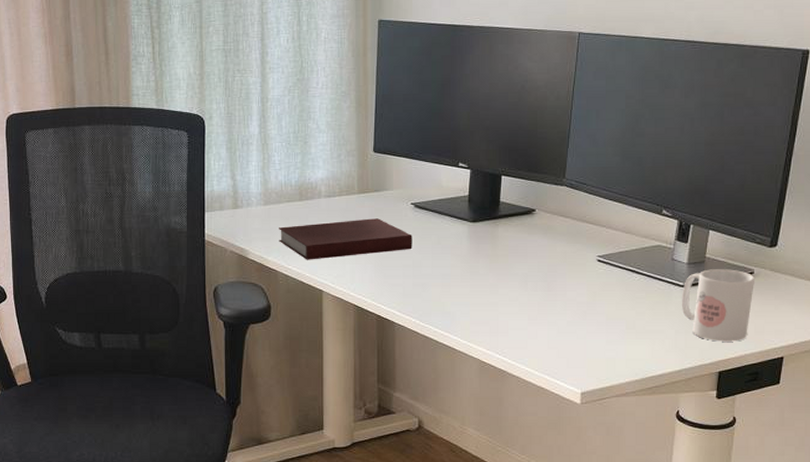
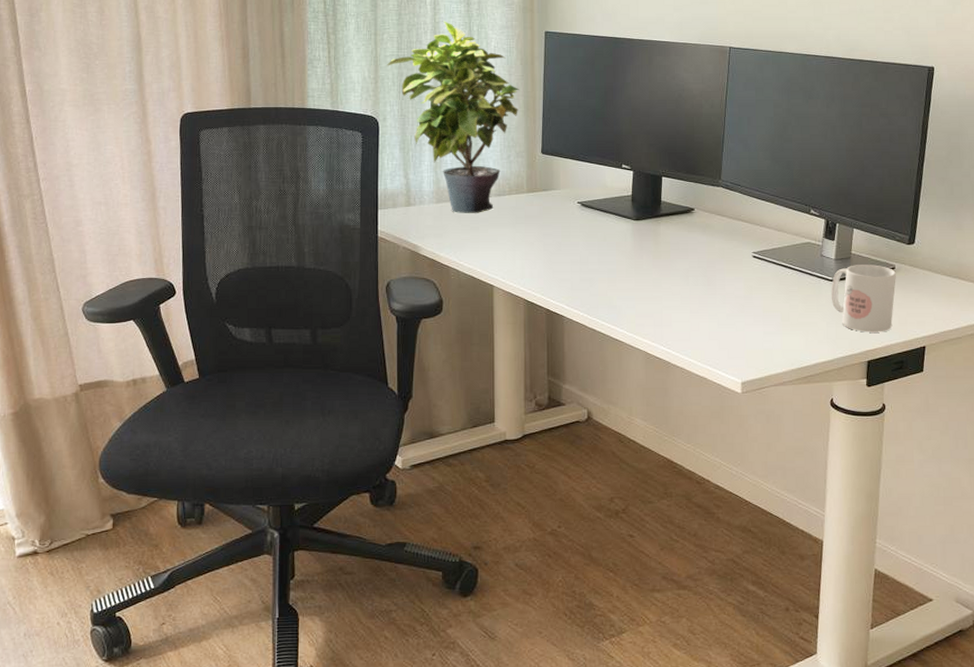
potted plant: none [213,11,351,216] -> present [387,21,519,213]
notebook: present [279,218,412,260] -> none [451,216,579,256]

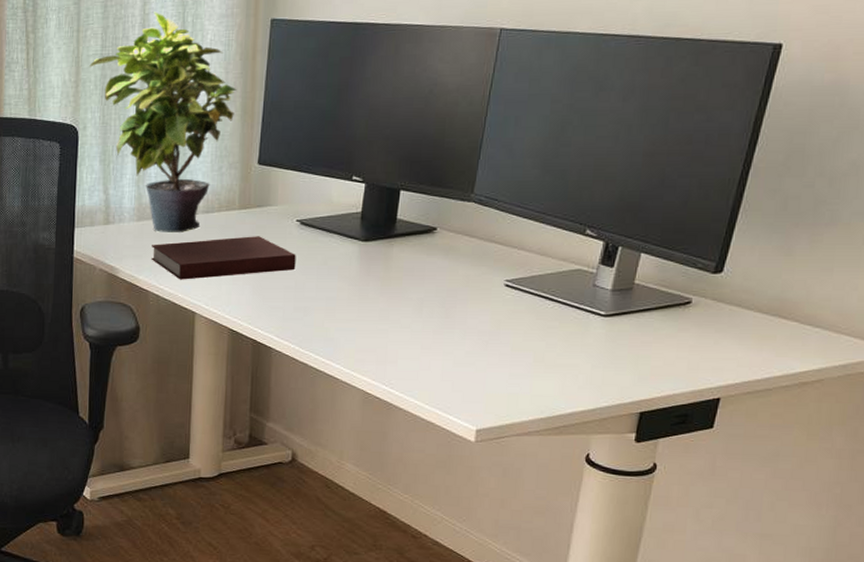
notebook: none [451,216,579,256] -> present [151,236,296,280]
mug: present [831,265,896,333] -> none [600,297,692,379]

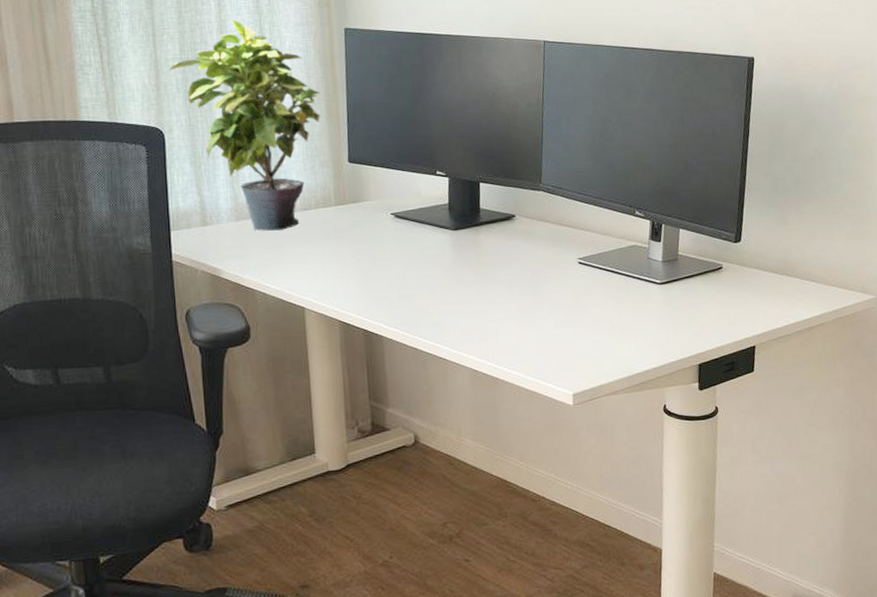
notebook: present [151,236,296,280] -> none [253,230,396,277]

